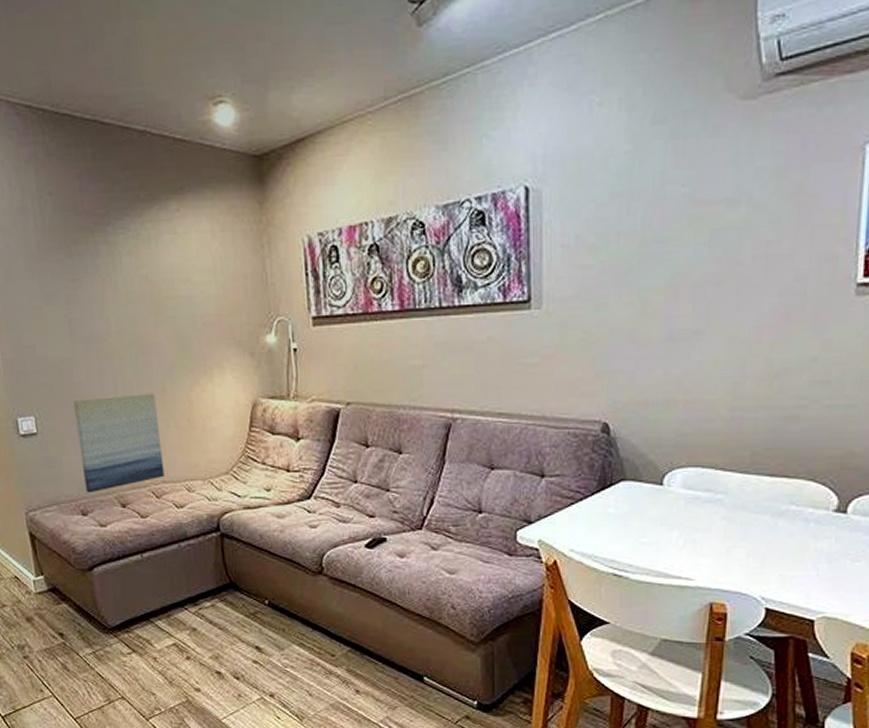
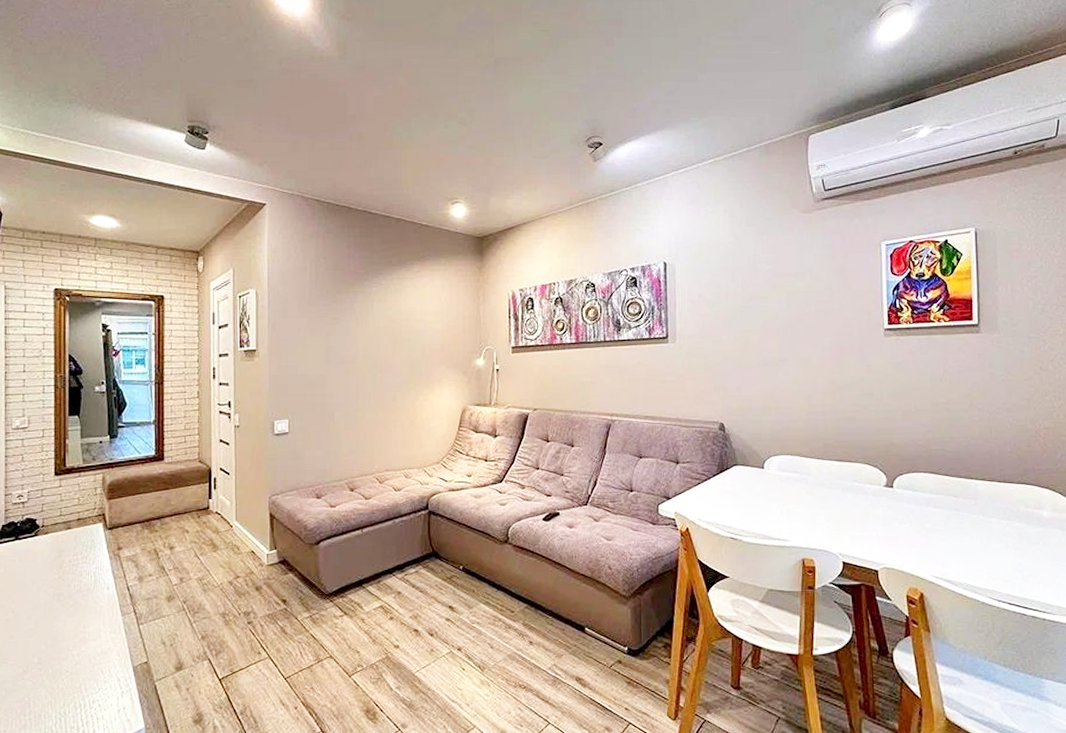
wall art: present [73,393,165,493] -> none [321,402,388,480]

